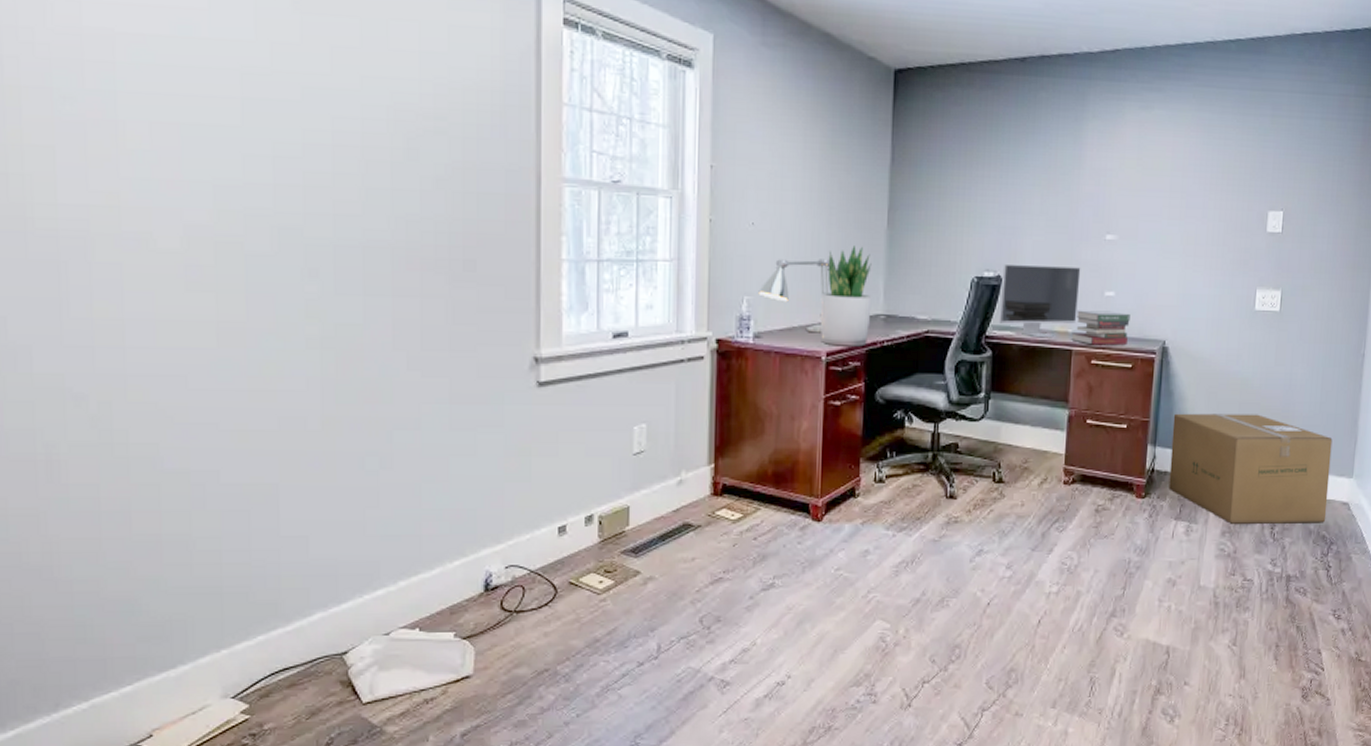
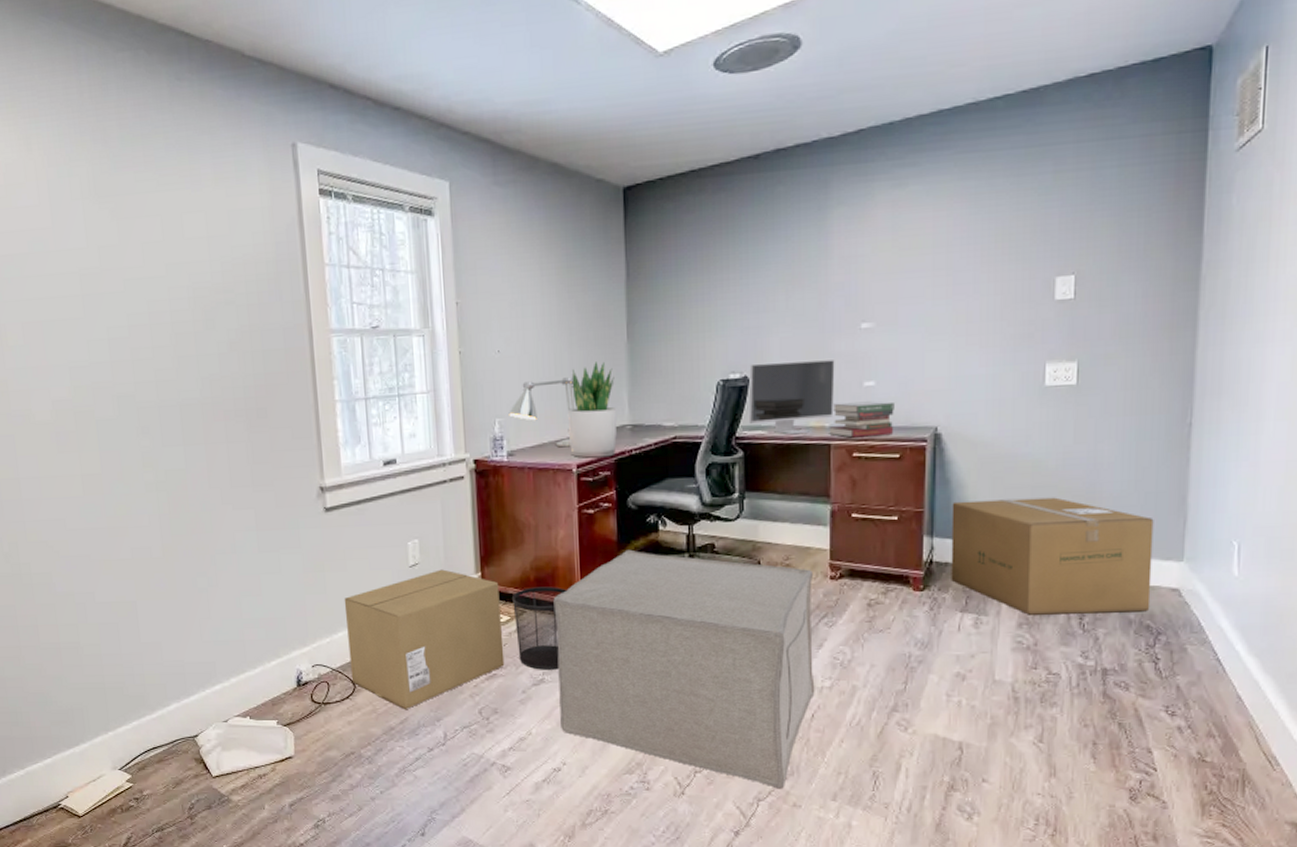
box: none [551,459,733,618] -> present [344,569,505,709]
waste bin: none [747,482,807,574] -> present [512,586,568,670]
ottoman: none [788,445,1048,698] -> present [553,549,815,789]

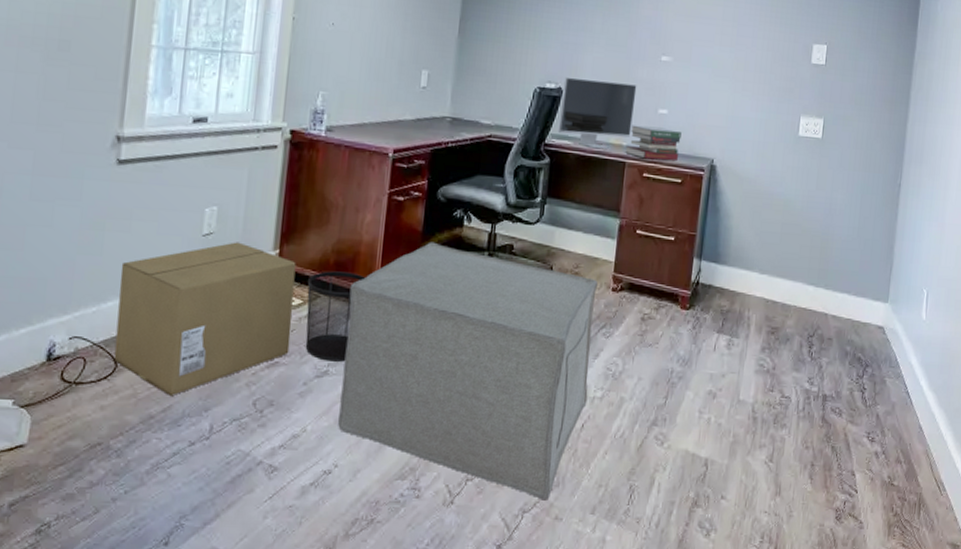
desk lamp: present [508,377,575,448] -> none [333,58,403,131]
planter: present [568,361,617,458] -> none [389,51,441,146]
box: present [951,497,1154,615] -> none [712,229,869,345]

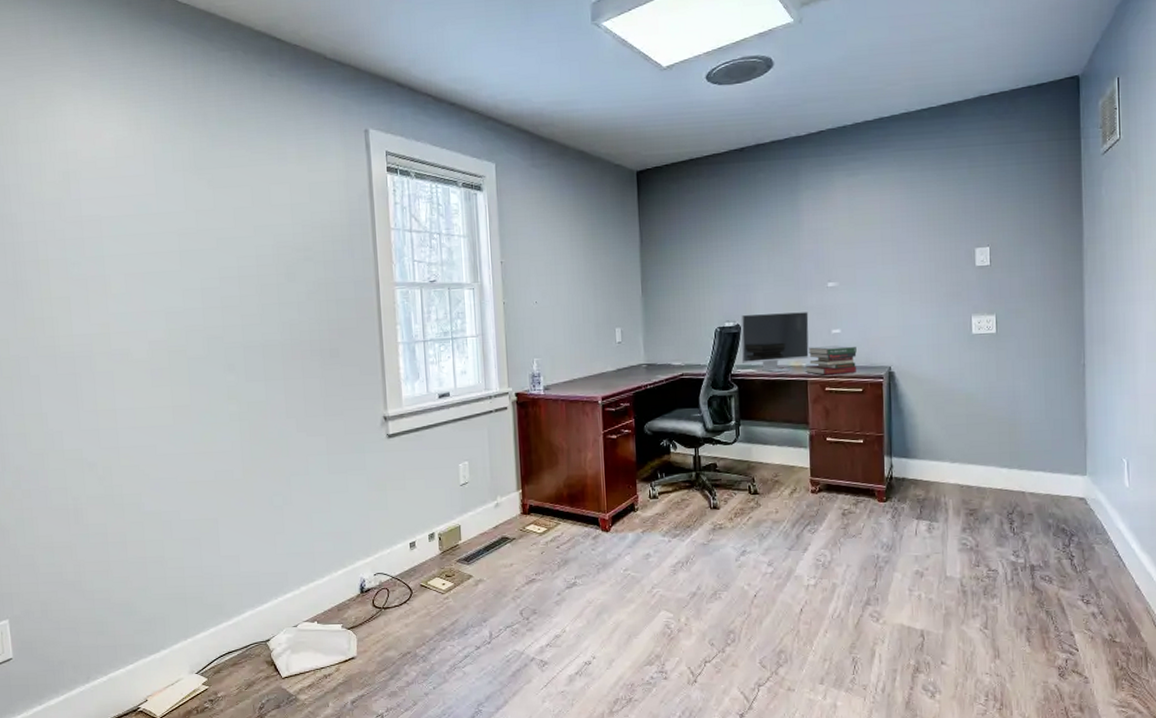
box: present [113,242,296,395] -> none [403,487,542,612]
waste bin: present [305,271,366,362] -> none [548,501,595,575]
ottoman: present [338,241,598,501] -> none [583,469,803,675]

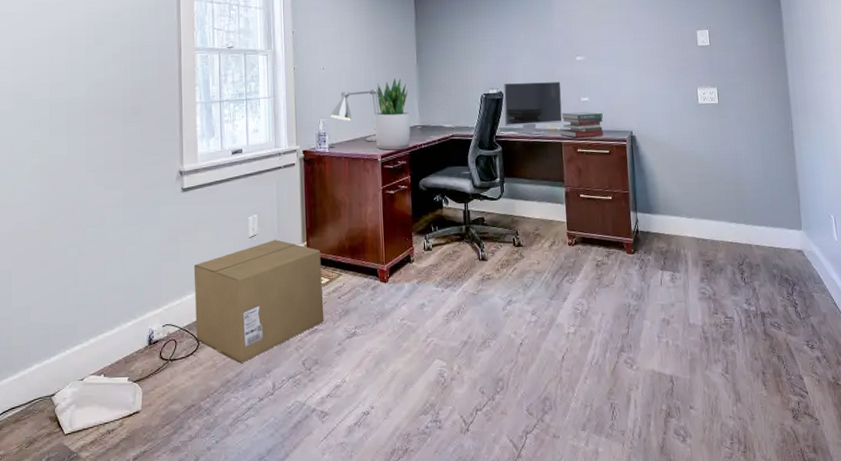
box: none [403,487,542,612] -> present [193,239,324,363]
desk lamp: none [545,324,599,383] -> present [330,89,379,142]
planter: none [594,311,635,392] -> present [374,78,411,151]

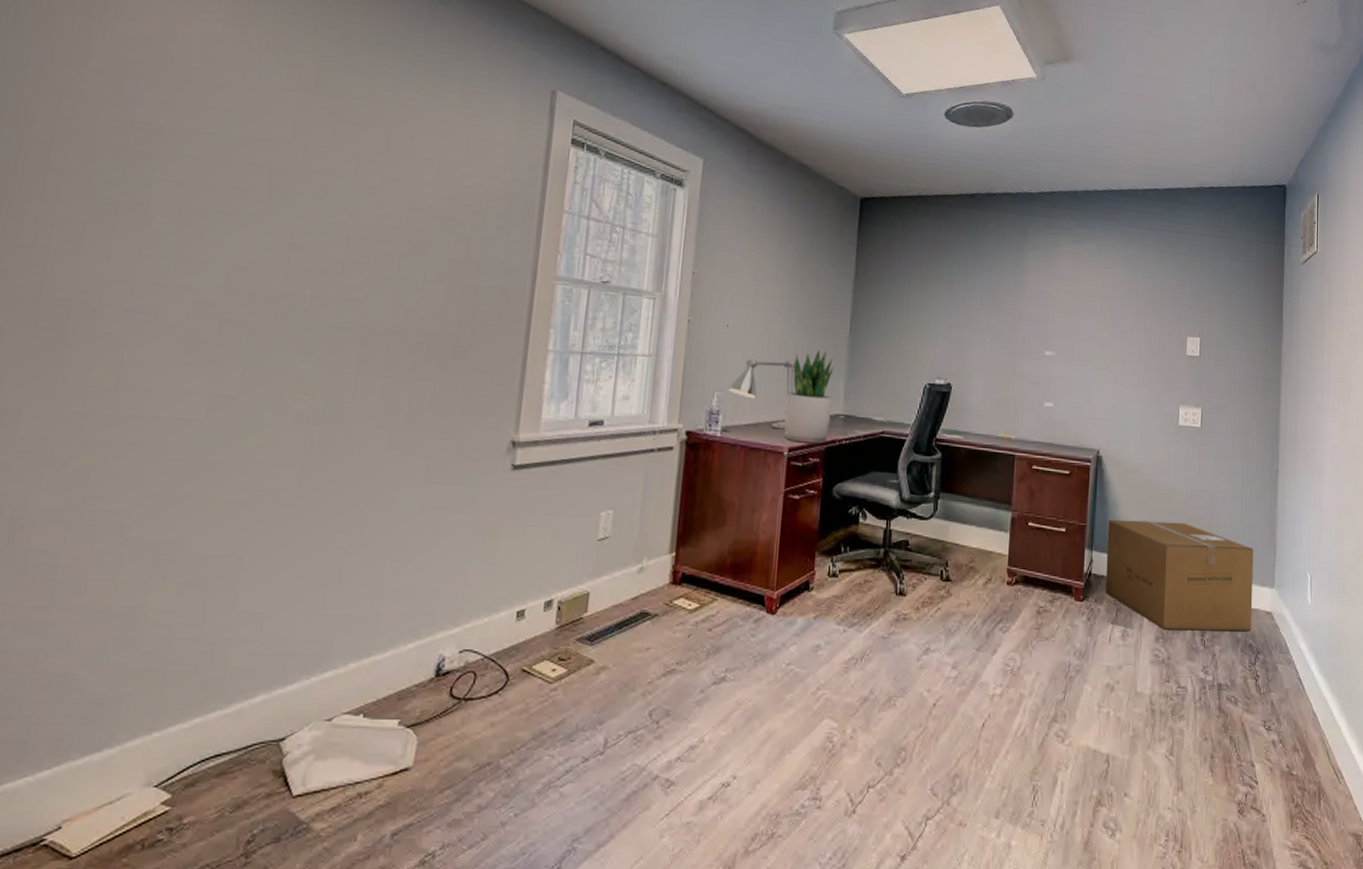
box: present [193,239,324,363] -> none [505,546,693,709]
monitor: present [503,82,563,135] -> none [948,374,1023,443]
books: present [560,112,603,138] -> none [1014,418,1067,453]
box: none [647,183,786,272] -> present [1105,519,1254,632]

